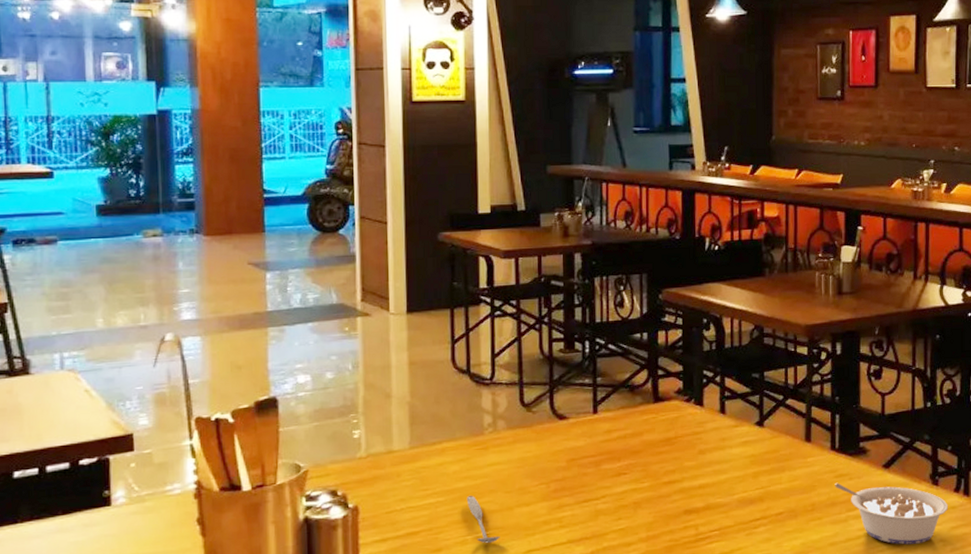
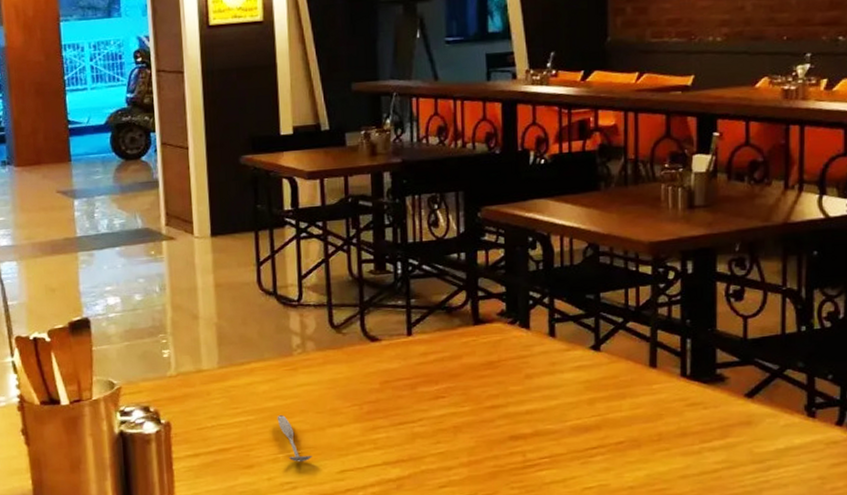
legume: present [835,483,948,545] -> none [686,412,828,481]

